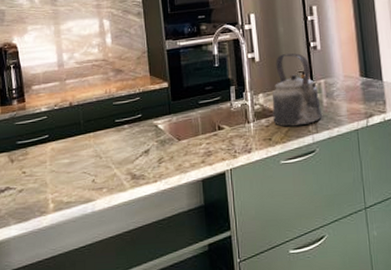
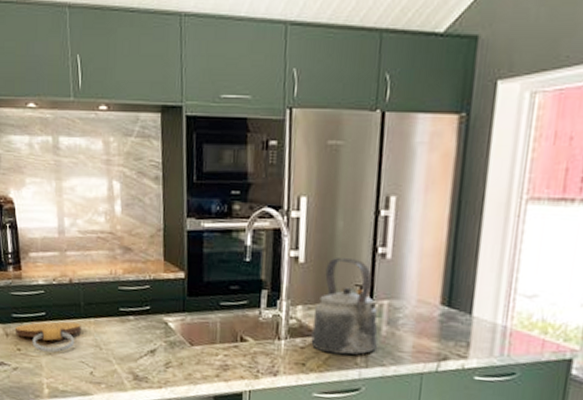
cutting board: none [21,138,82,170] -> present [16,321,81,353]

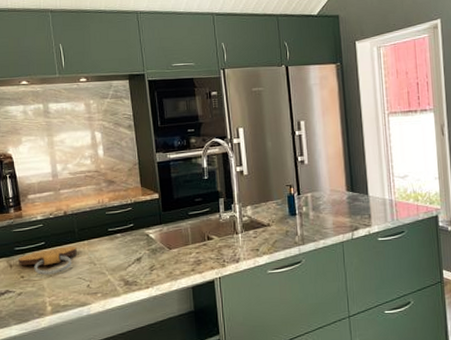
kettle: present [311,257,378,356] -> none [259,166,308,238]

